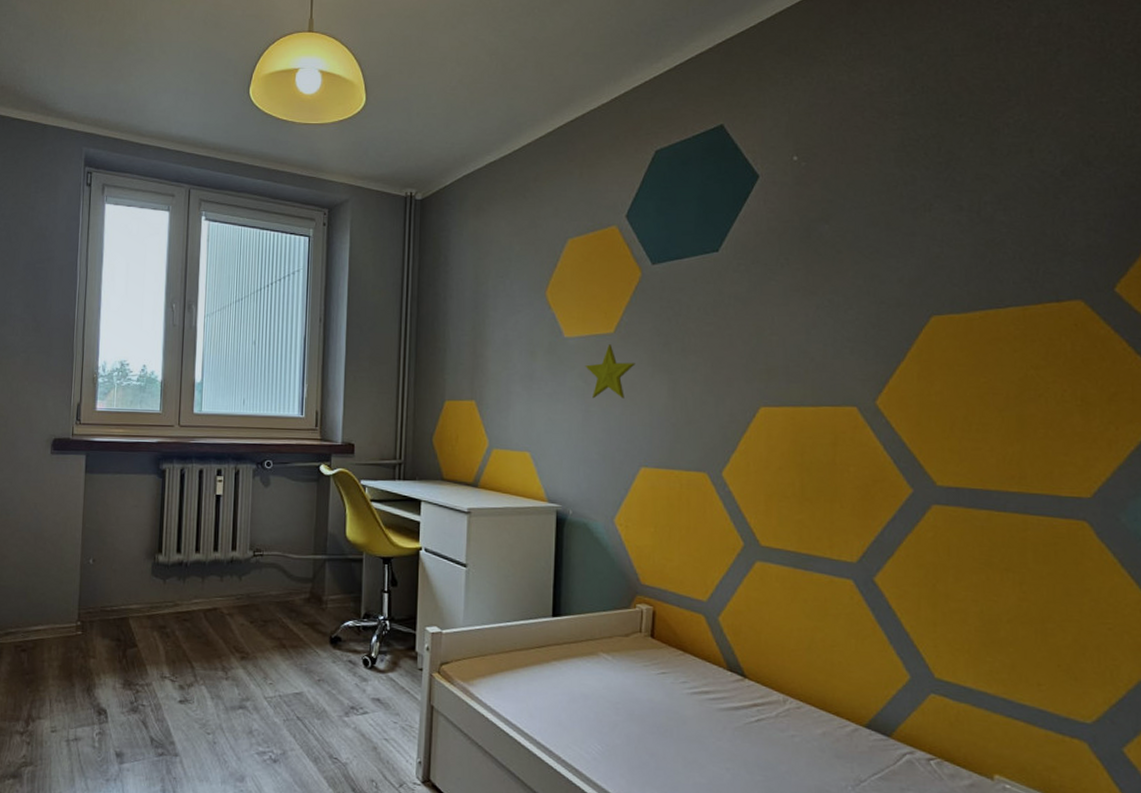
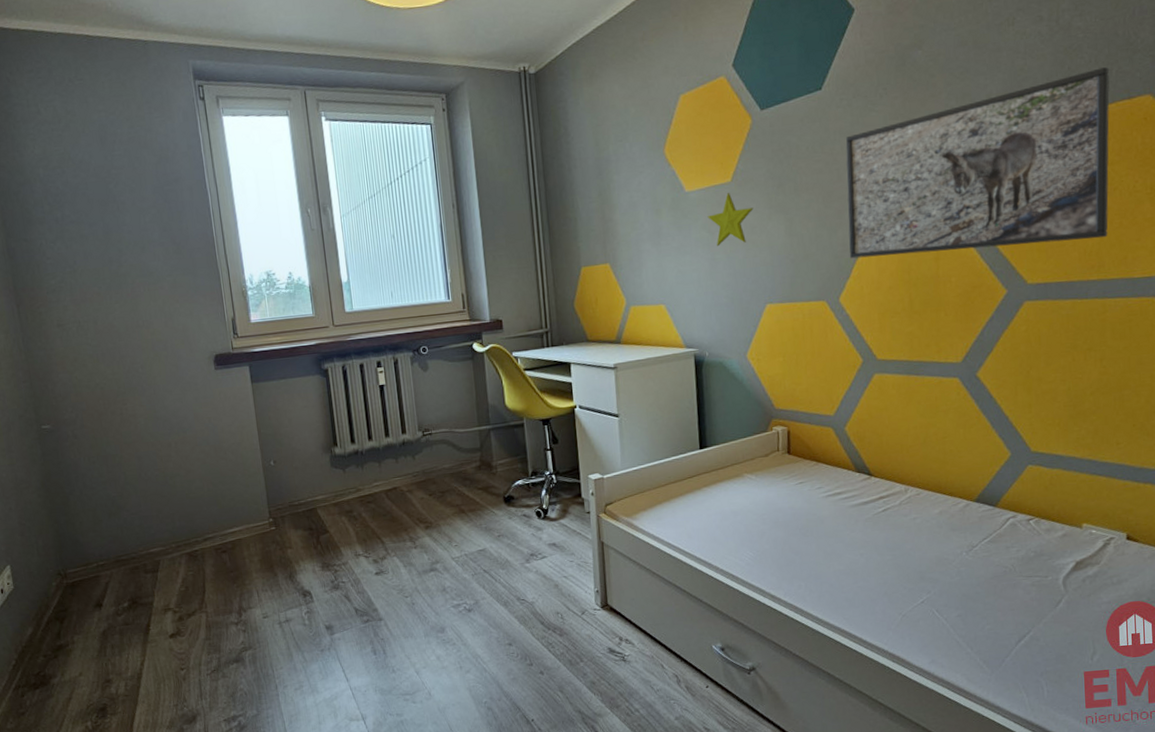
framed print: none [736,266,1036,447] -> present [845,67,1110,259]

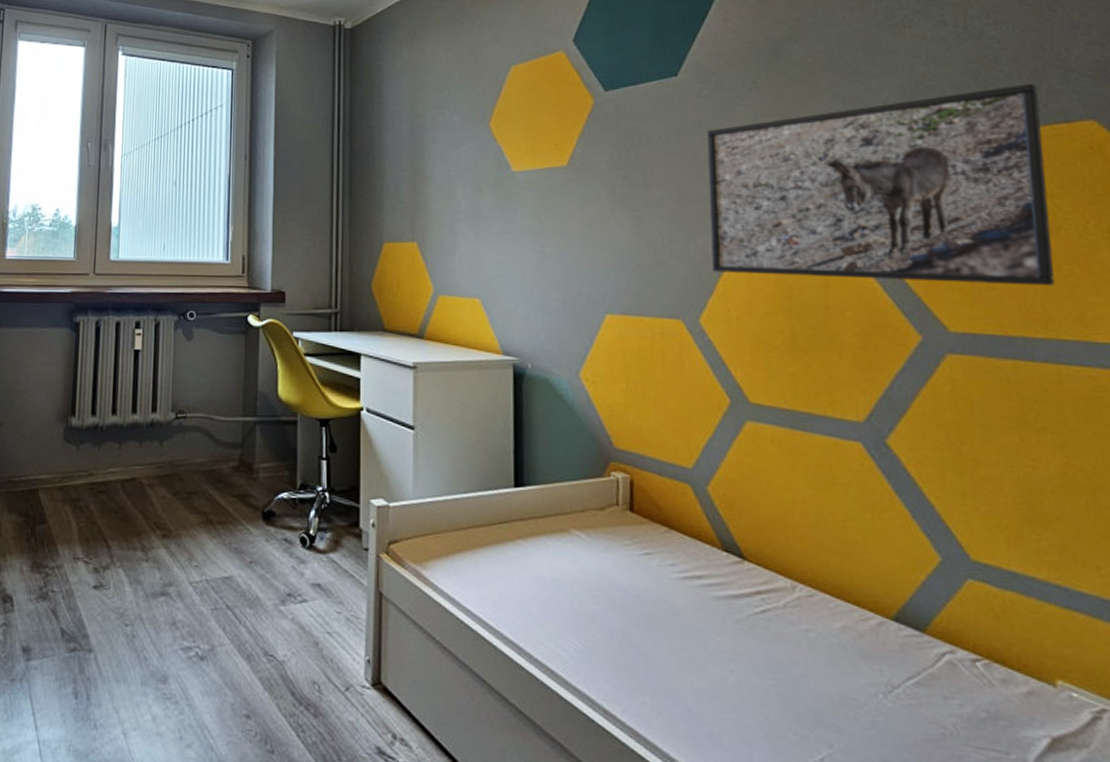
decorative star: present [707,193,754,247] -> none [537,178,593,238]

